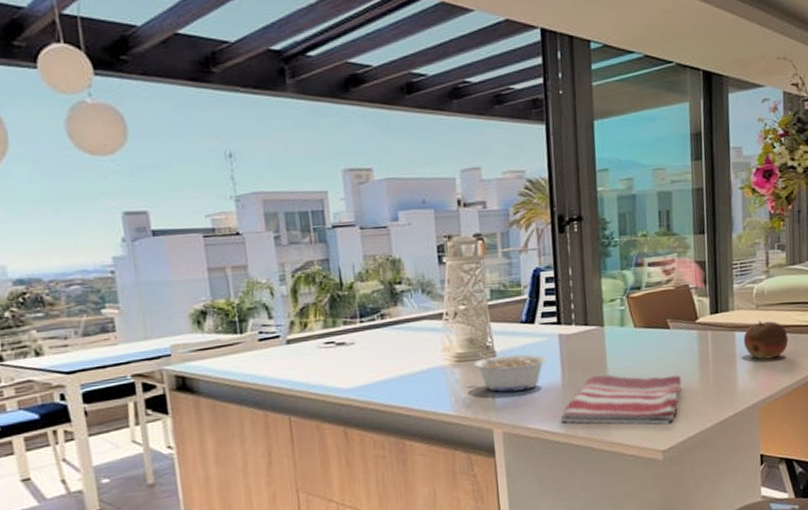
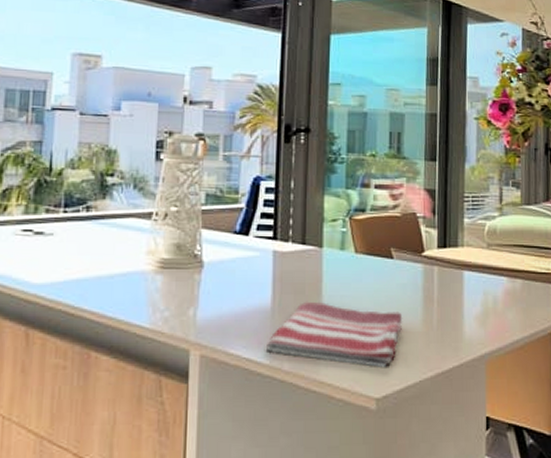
legume: present [473,351,547,392] -> none [177,258,258,310]
fruit: present [743,321,789,360] -> none [472,262,521,306]

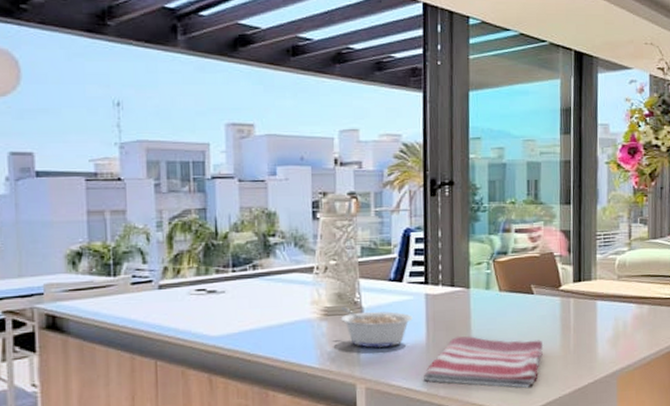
legume: none [177,258,258,310] -> present [340,306,413,349]

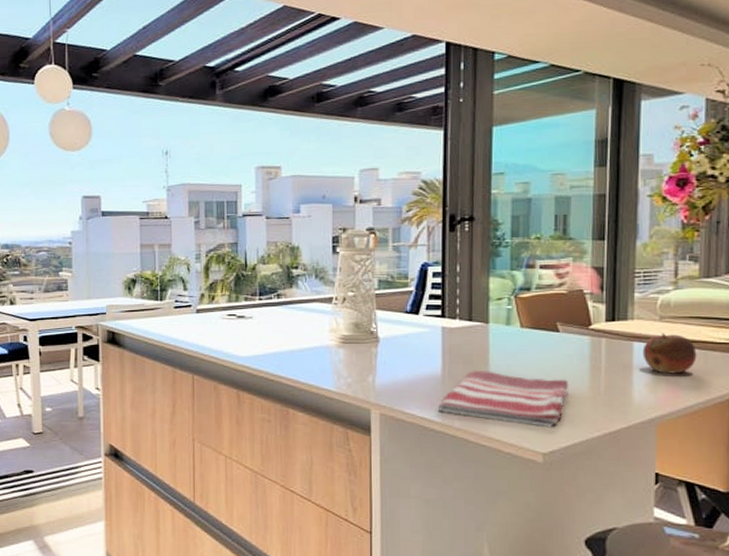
legume: present [340,306,413,349] -> none [357,335,428,377]
fruit: none [604,291,648,329] -> present [642,333,697,374]

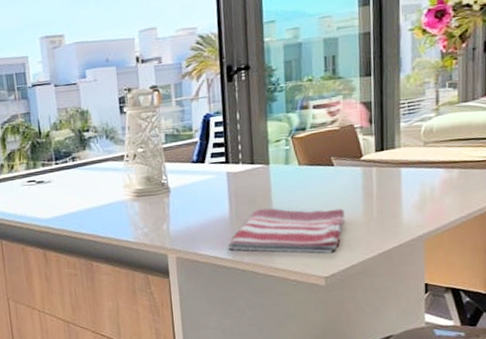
fruit: present [642,333,697,374] -> none [409,157,458,194]

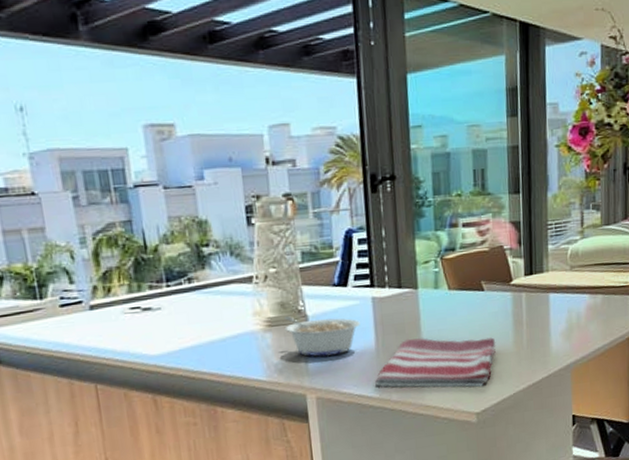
legume: none [150,187,216,223] -> present [285,315,360,357]

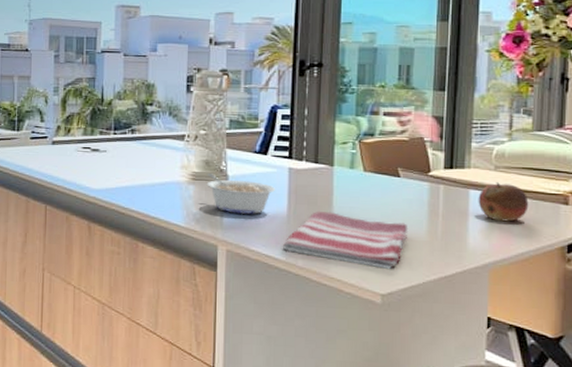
fruit: none [557,282,602,321] -> present [478,182,529,222]

